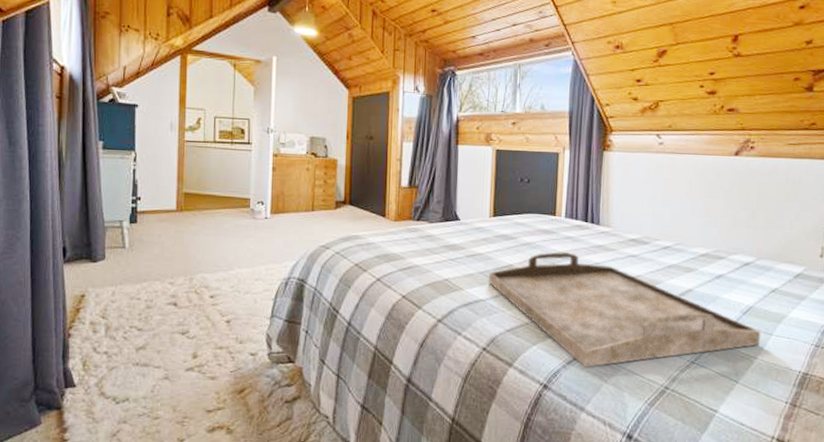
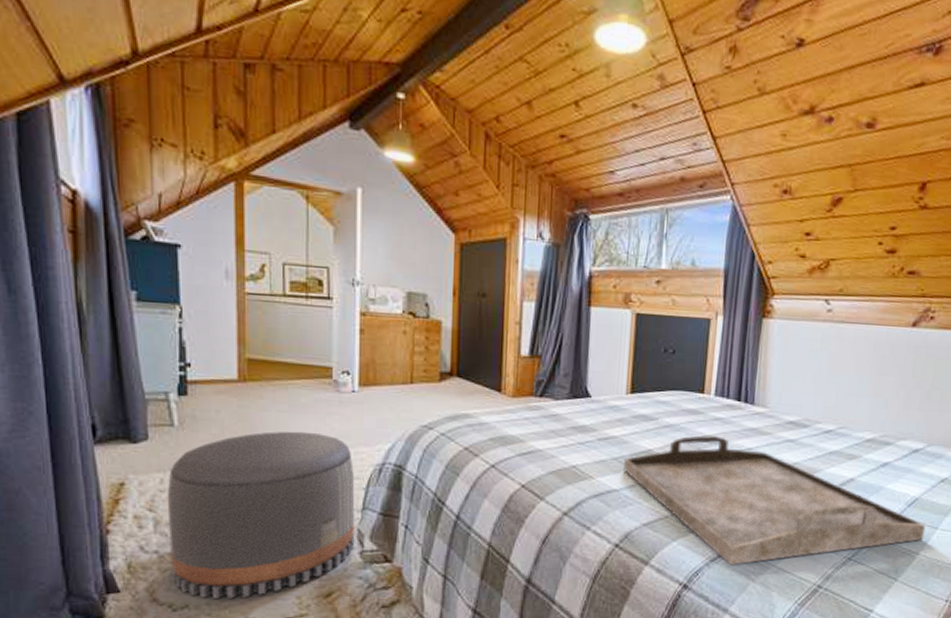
pouf: none [116,251,265,393] -> present [167,431,355,599]

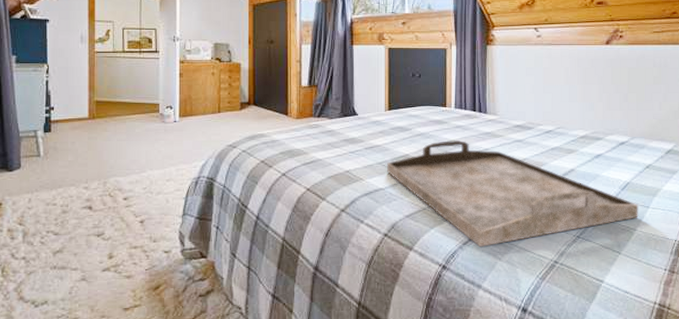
pouf: present [167,431,355,599] -> none [33,155,177,295]

